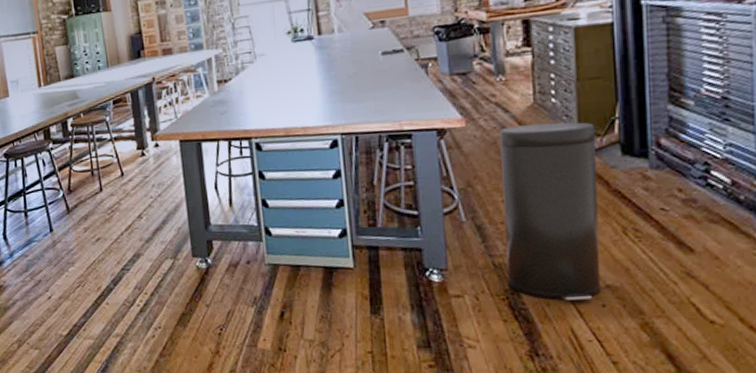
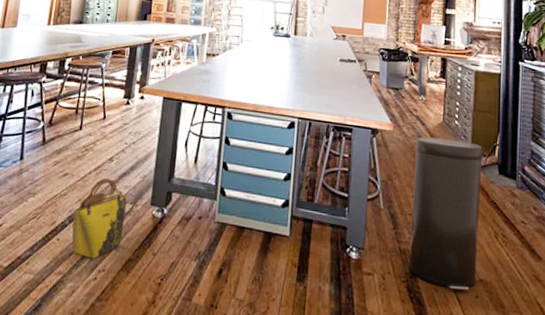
tote bag: none [116,237,170,318] -> present [72,178,127,259]

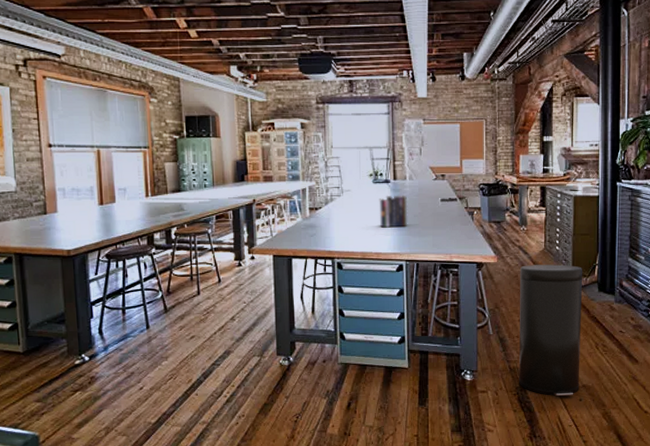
tote bag: present [72,178,127,259] -> none [207,336,255,407]
books: none [275,50,306,84] -> present [379,195,408,228]

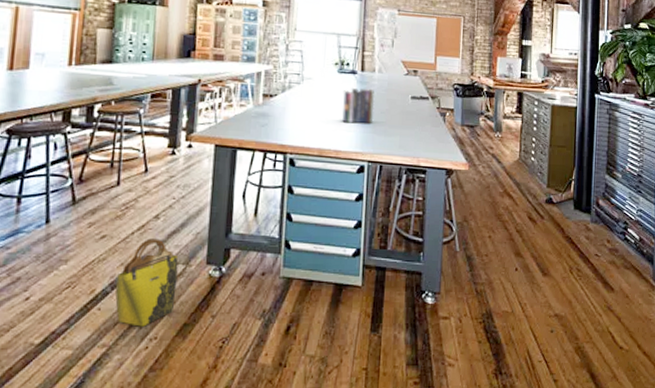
tote bag: none [207,336,255,407] -> present [115,238,179,327]
pedal bin: present [519,264,583,397] -> none [486,175,559,327]

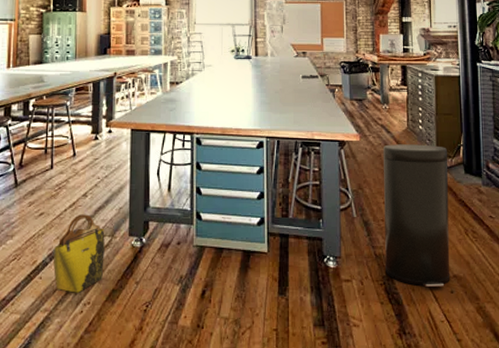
books: present [341,88,375,124] -> none [240,71,269,104]
pedal bin: none [486,175,559,327] -> present [382,144,450,288]

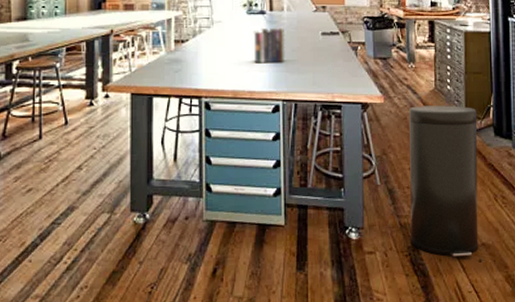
tote bag: present [53,214,105,293] -> none [45,189,103,276]
books: none [240,71,269,104] -> present [253,27,285,63]

